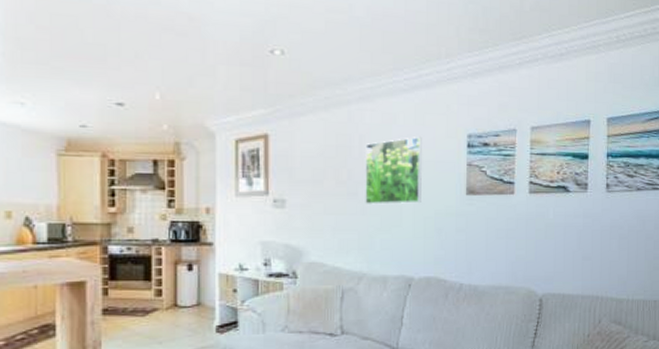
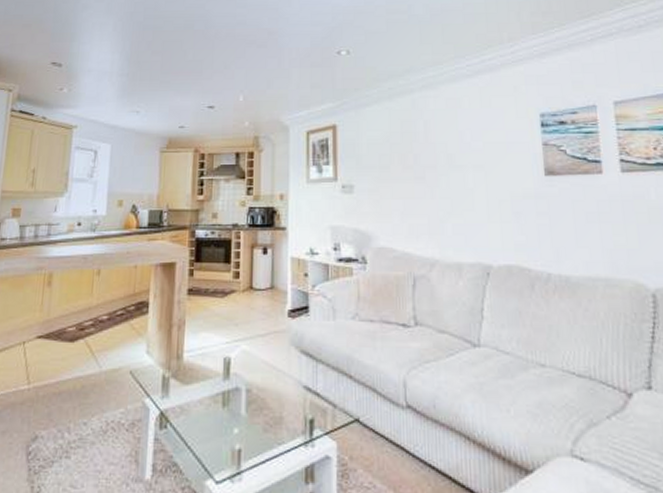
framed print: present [365,137,422,205] -> none [431,119,494,188]

